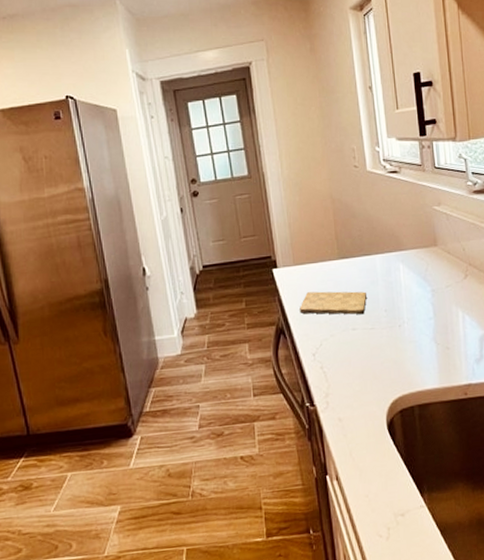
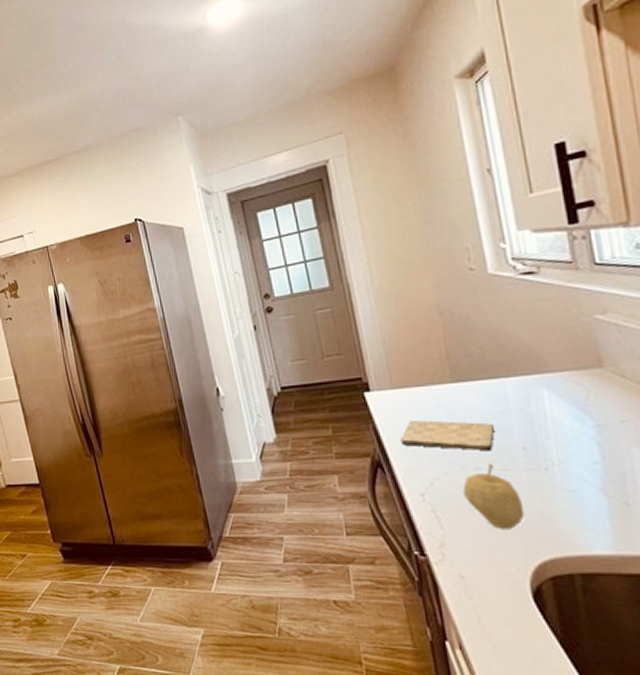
fruit: none [343,324,385,377] -> present [462,463,525,529]

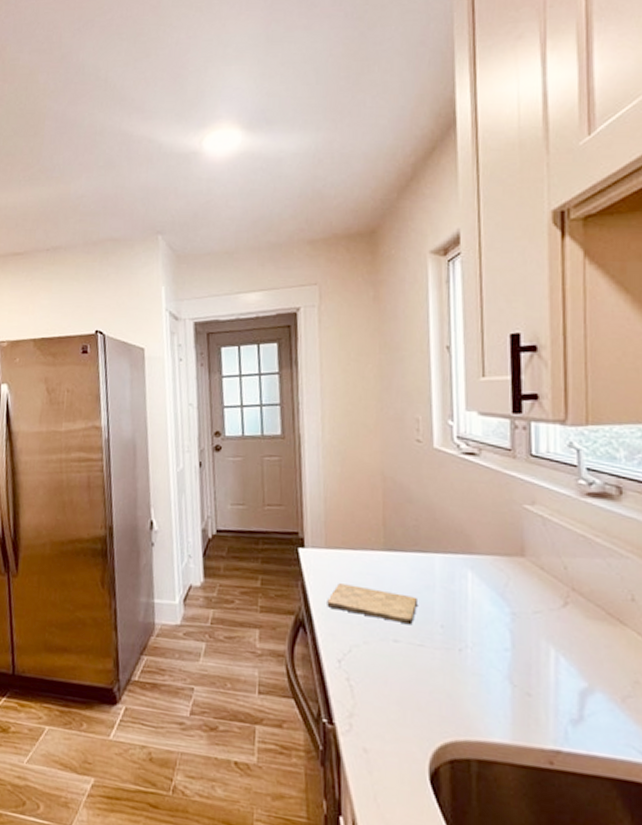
fruit: present [462,463,525,529] -> none [379,636,434,707]

